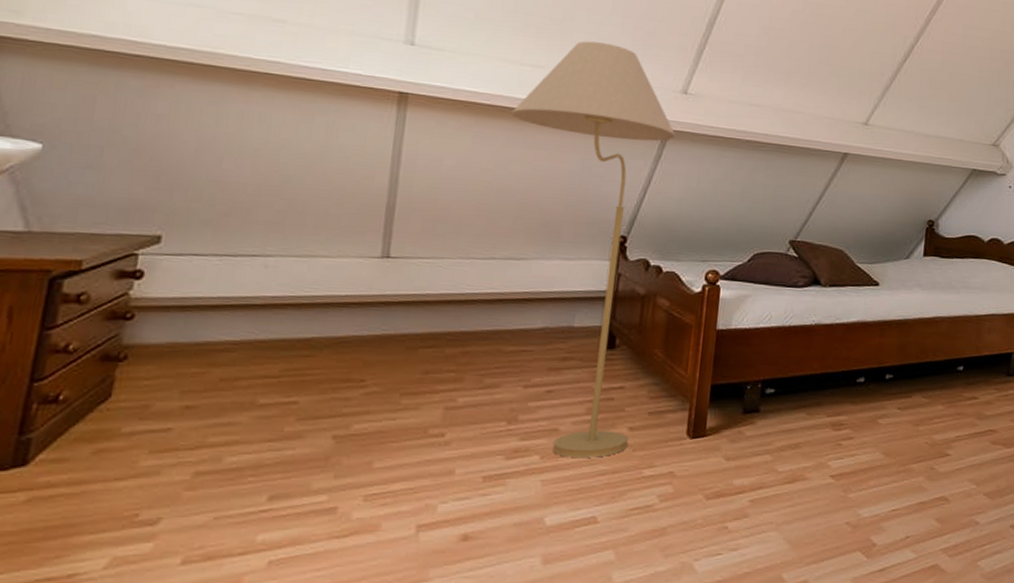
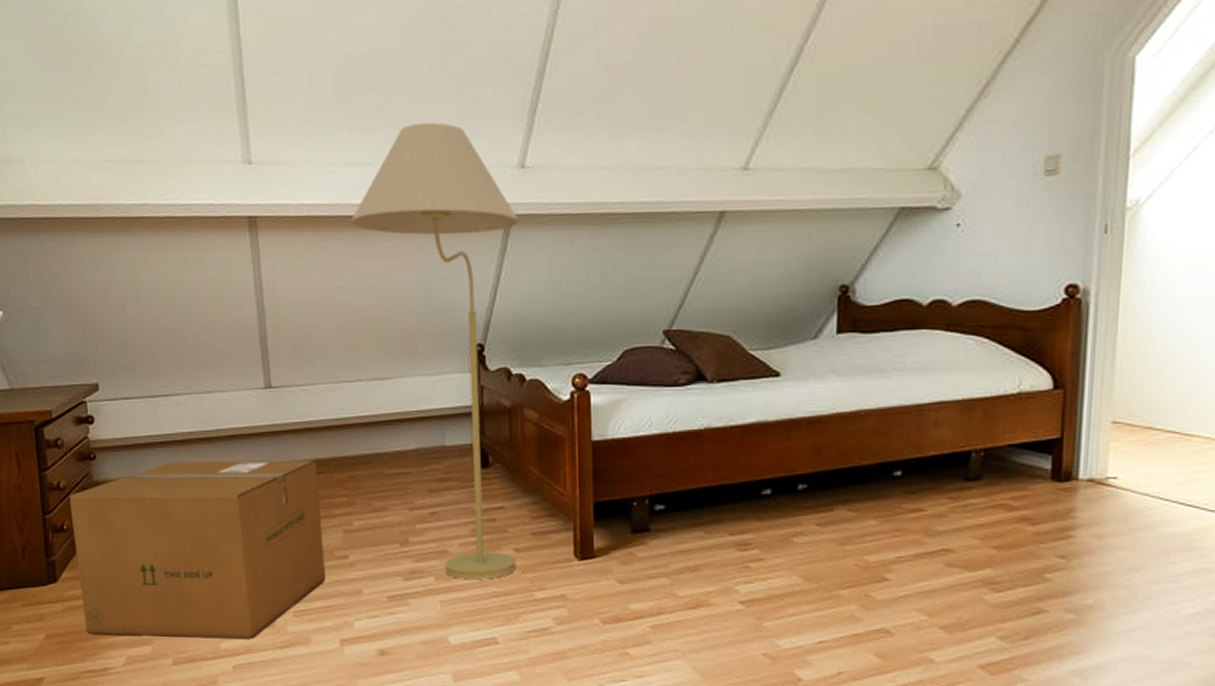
box: none [55,327,427,530] -> present [69,460,326,639]

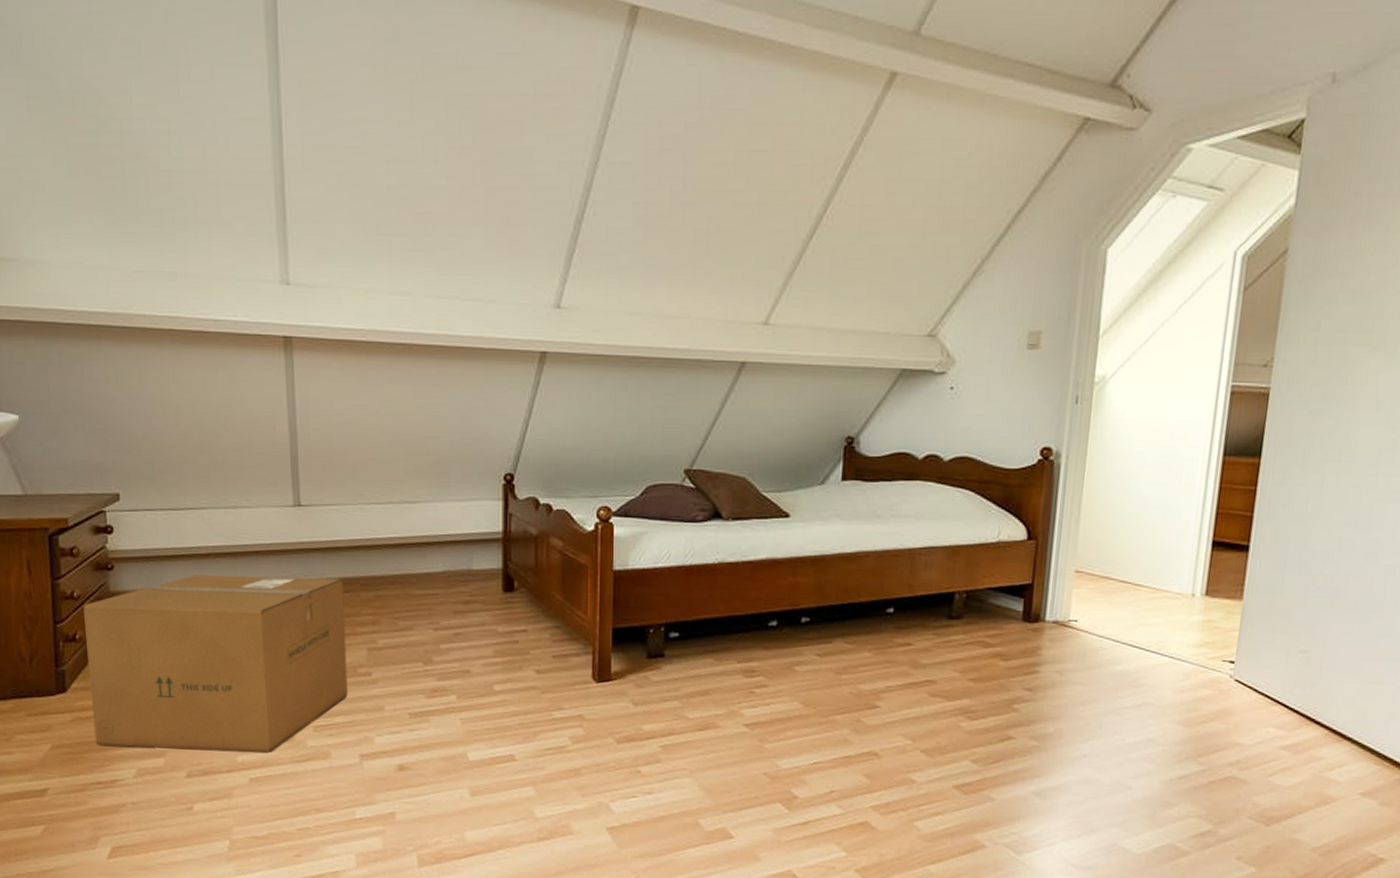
floor lamp: present [350,123,519,579] -> none [387,258,553,699]

